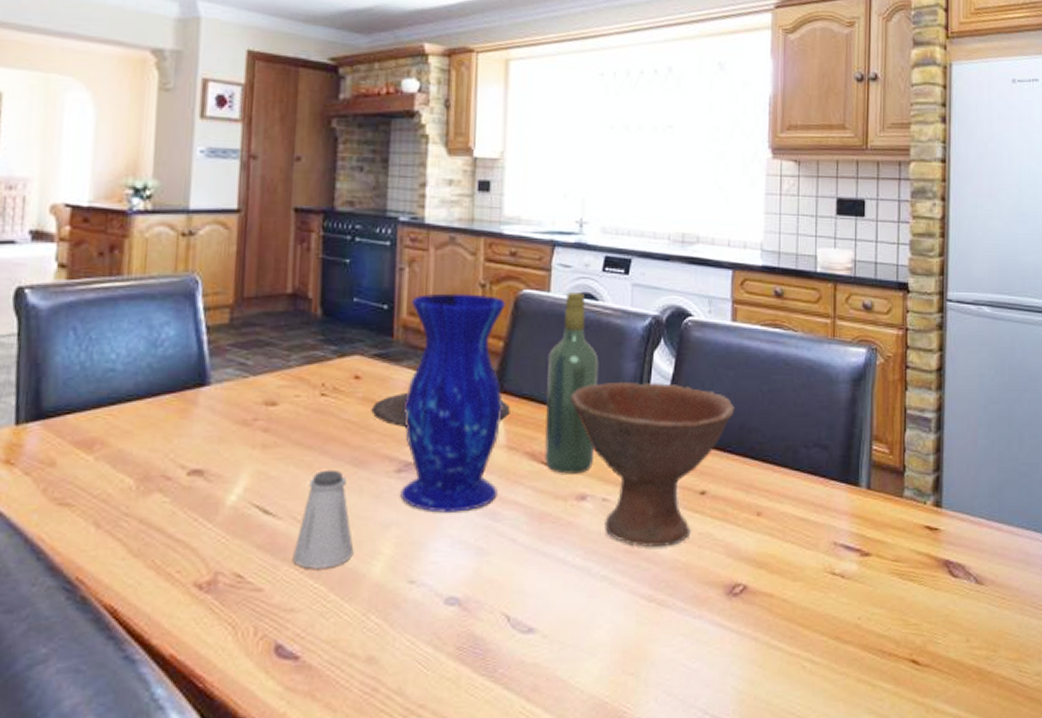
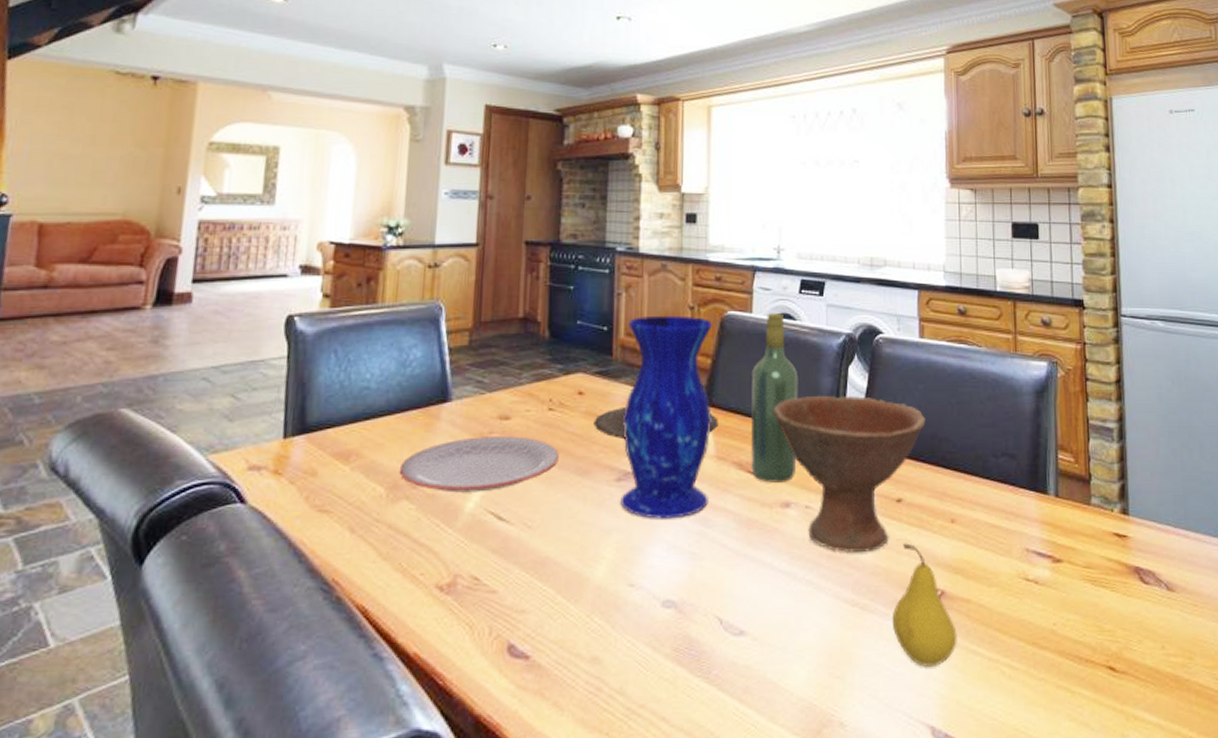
plate: none [150,424,332,485] -> present [399,436,559,493]
saltshaker: present [293,469,354,569] -> none [524,478,579,572]
fruit: none [690,537,758,662] -> present [892,543,957,667]

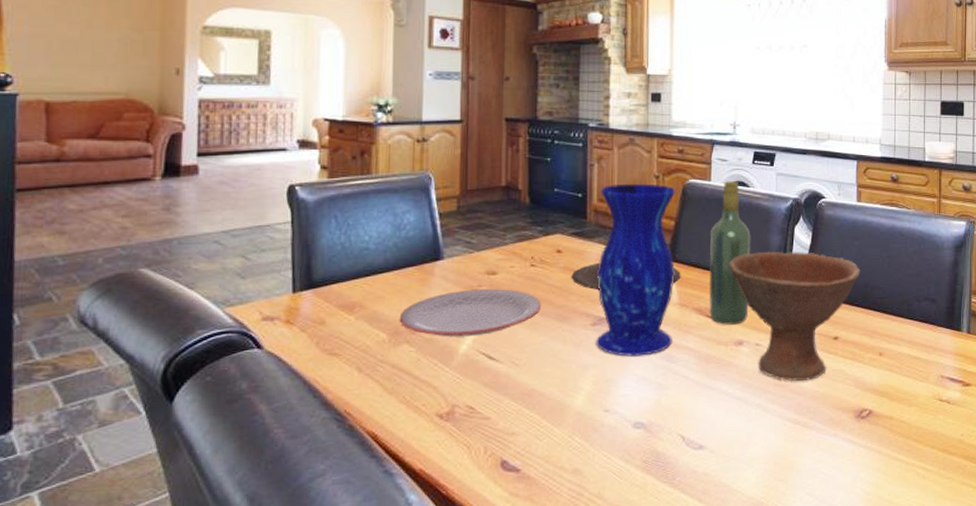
fruit: present [892,543,957,667] -> none [827,372,881,471]

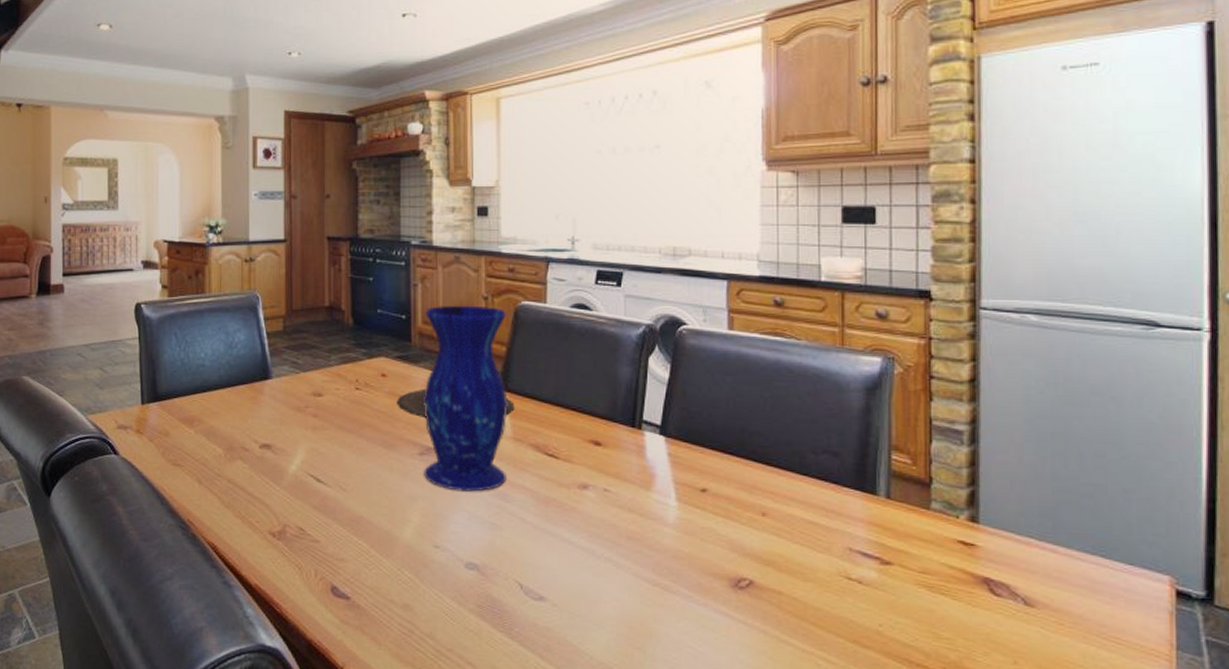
plate: present [399,289,541,337] -> none [233,410,367,458]
wine bottle: present [709,181,751,325] -> none [547,304,595,466]
bowl: present [729,251,860,382] -> none [569,384,734,538]

